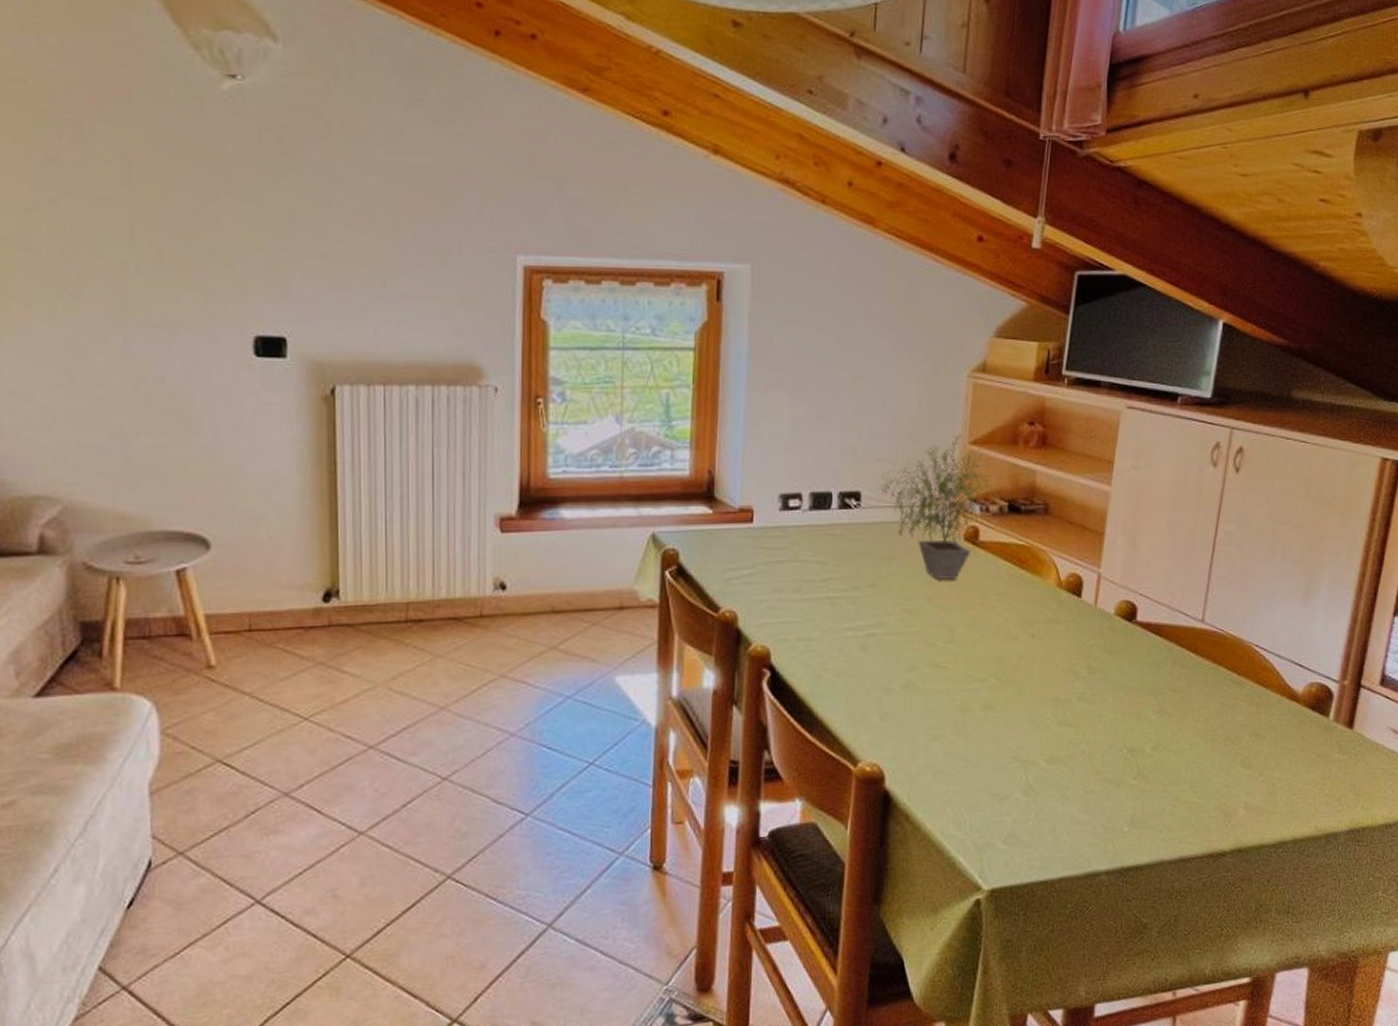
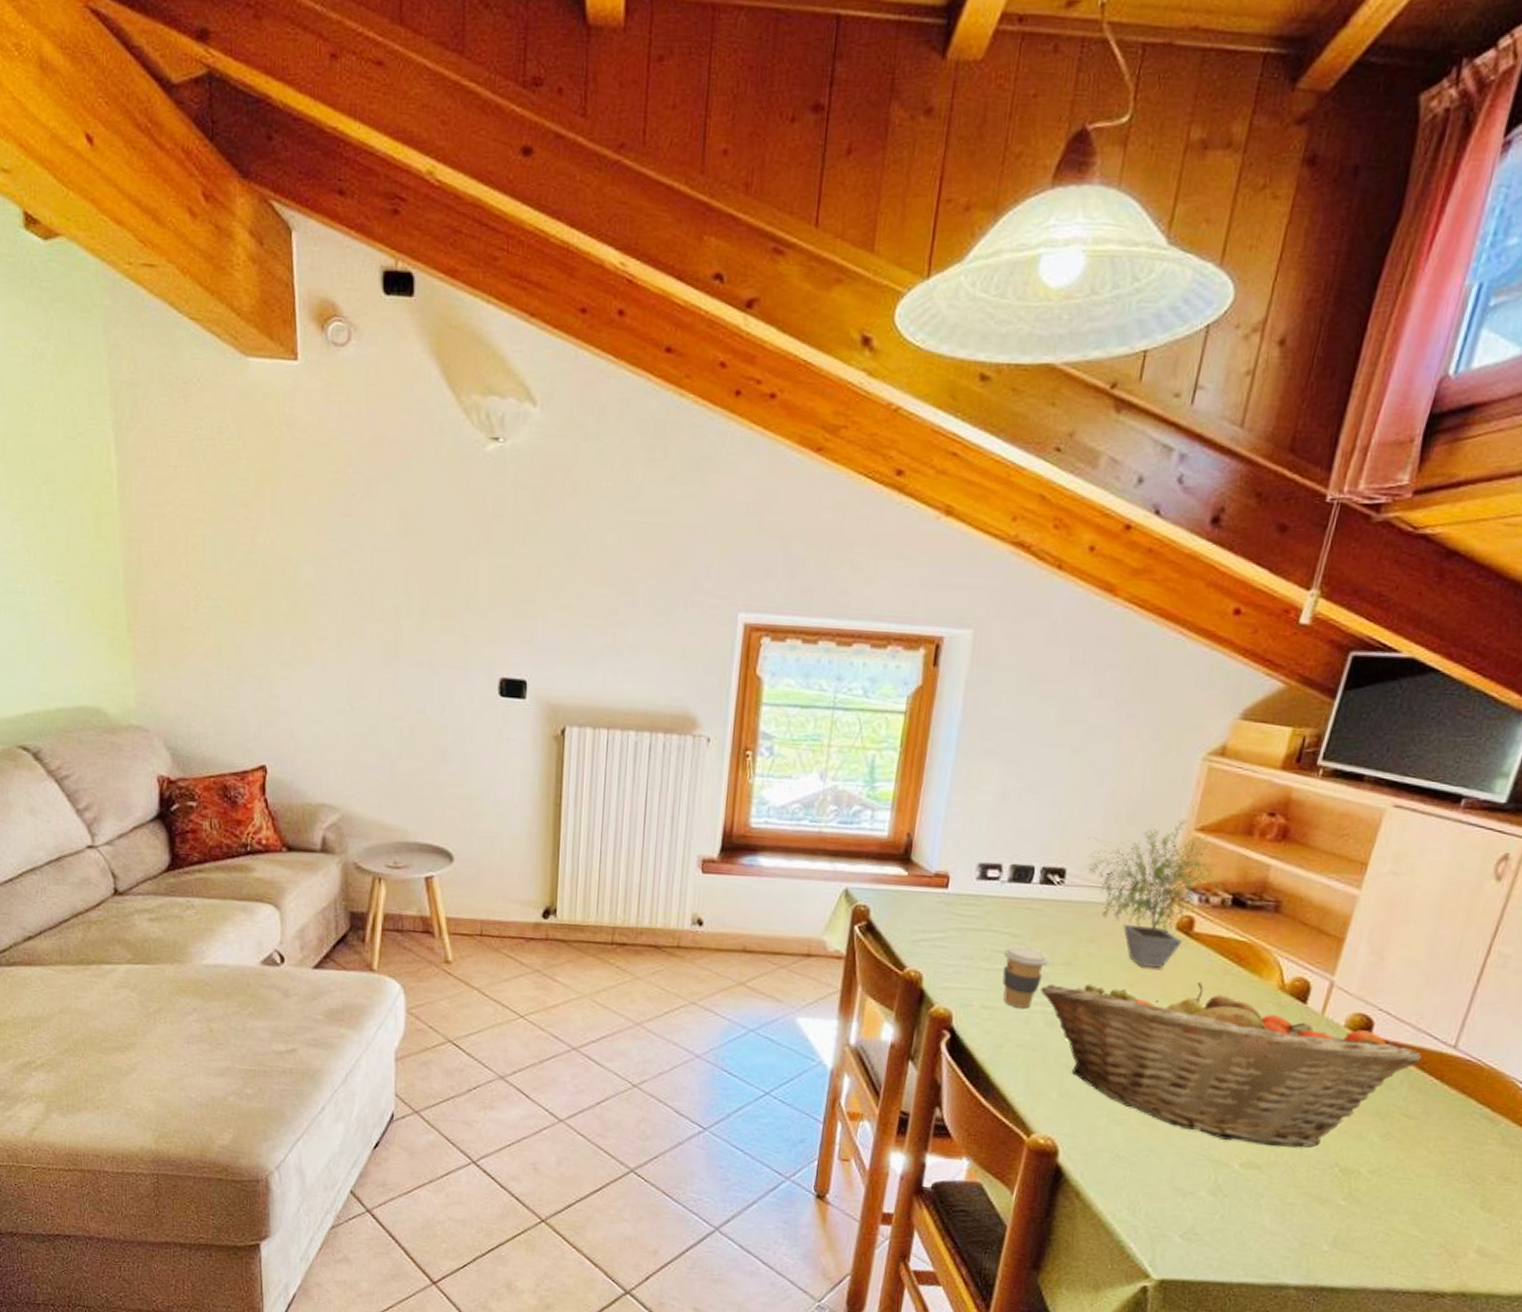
coffee cup: none [813,573,855,636] -> present [1002,945,1049,1008]
fruit basket: none [851,589,1178,739] -> present [1041,982,1422,1148]

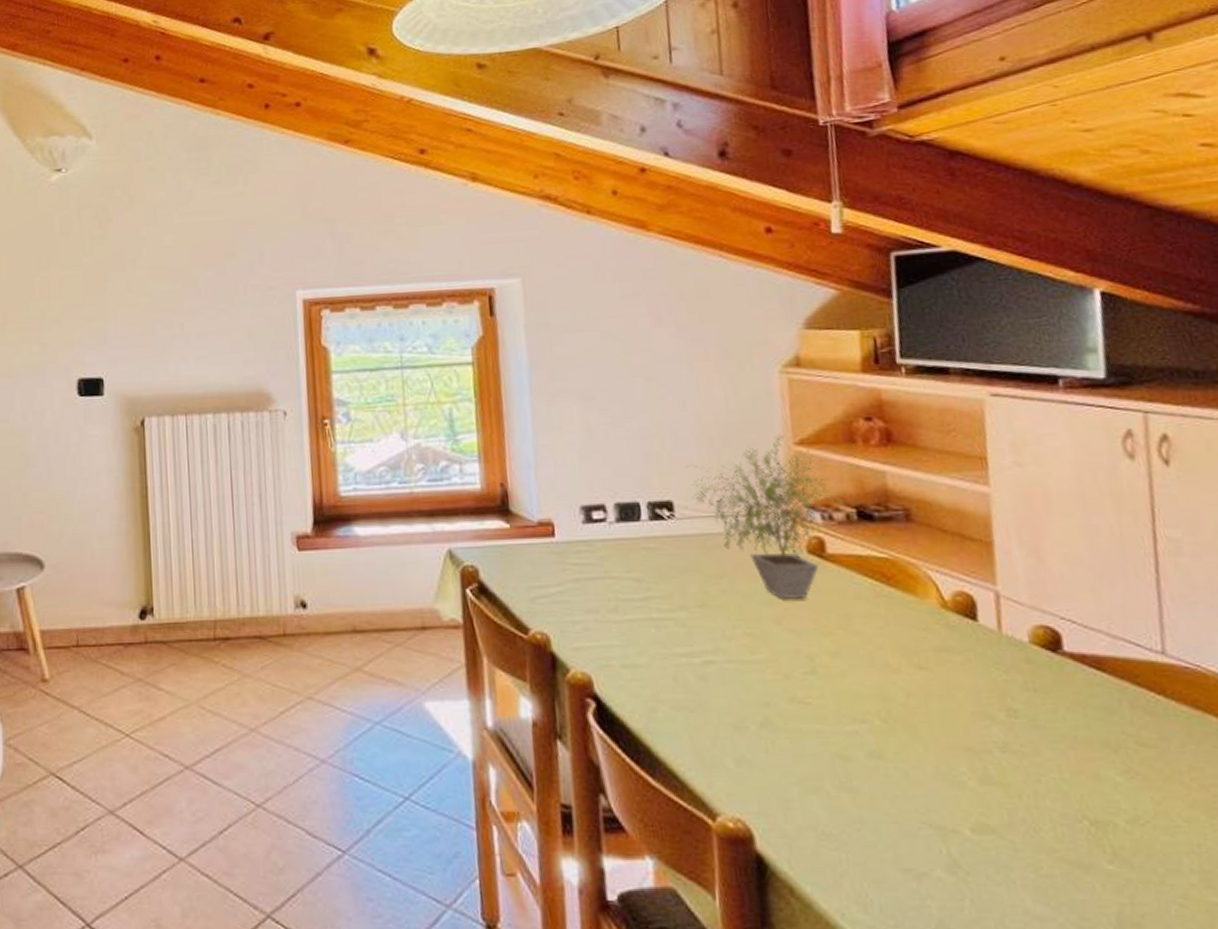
coffee cup: present [1002,945,1049,1008] -> none [631,591,682,662]
fruit basket: present [1041,982,1422,1148] -> none [681,610,1131,800]

